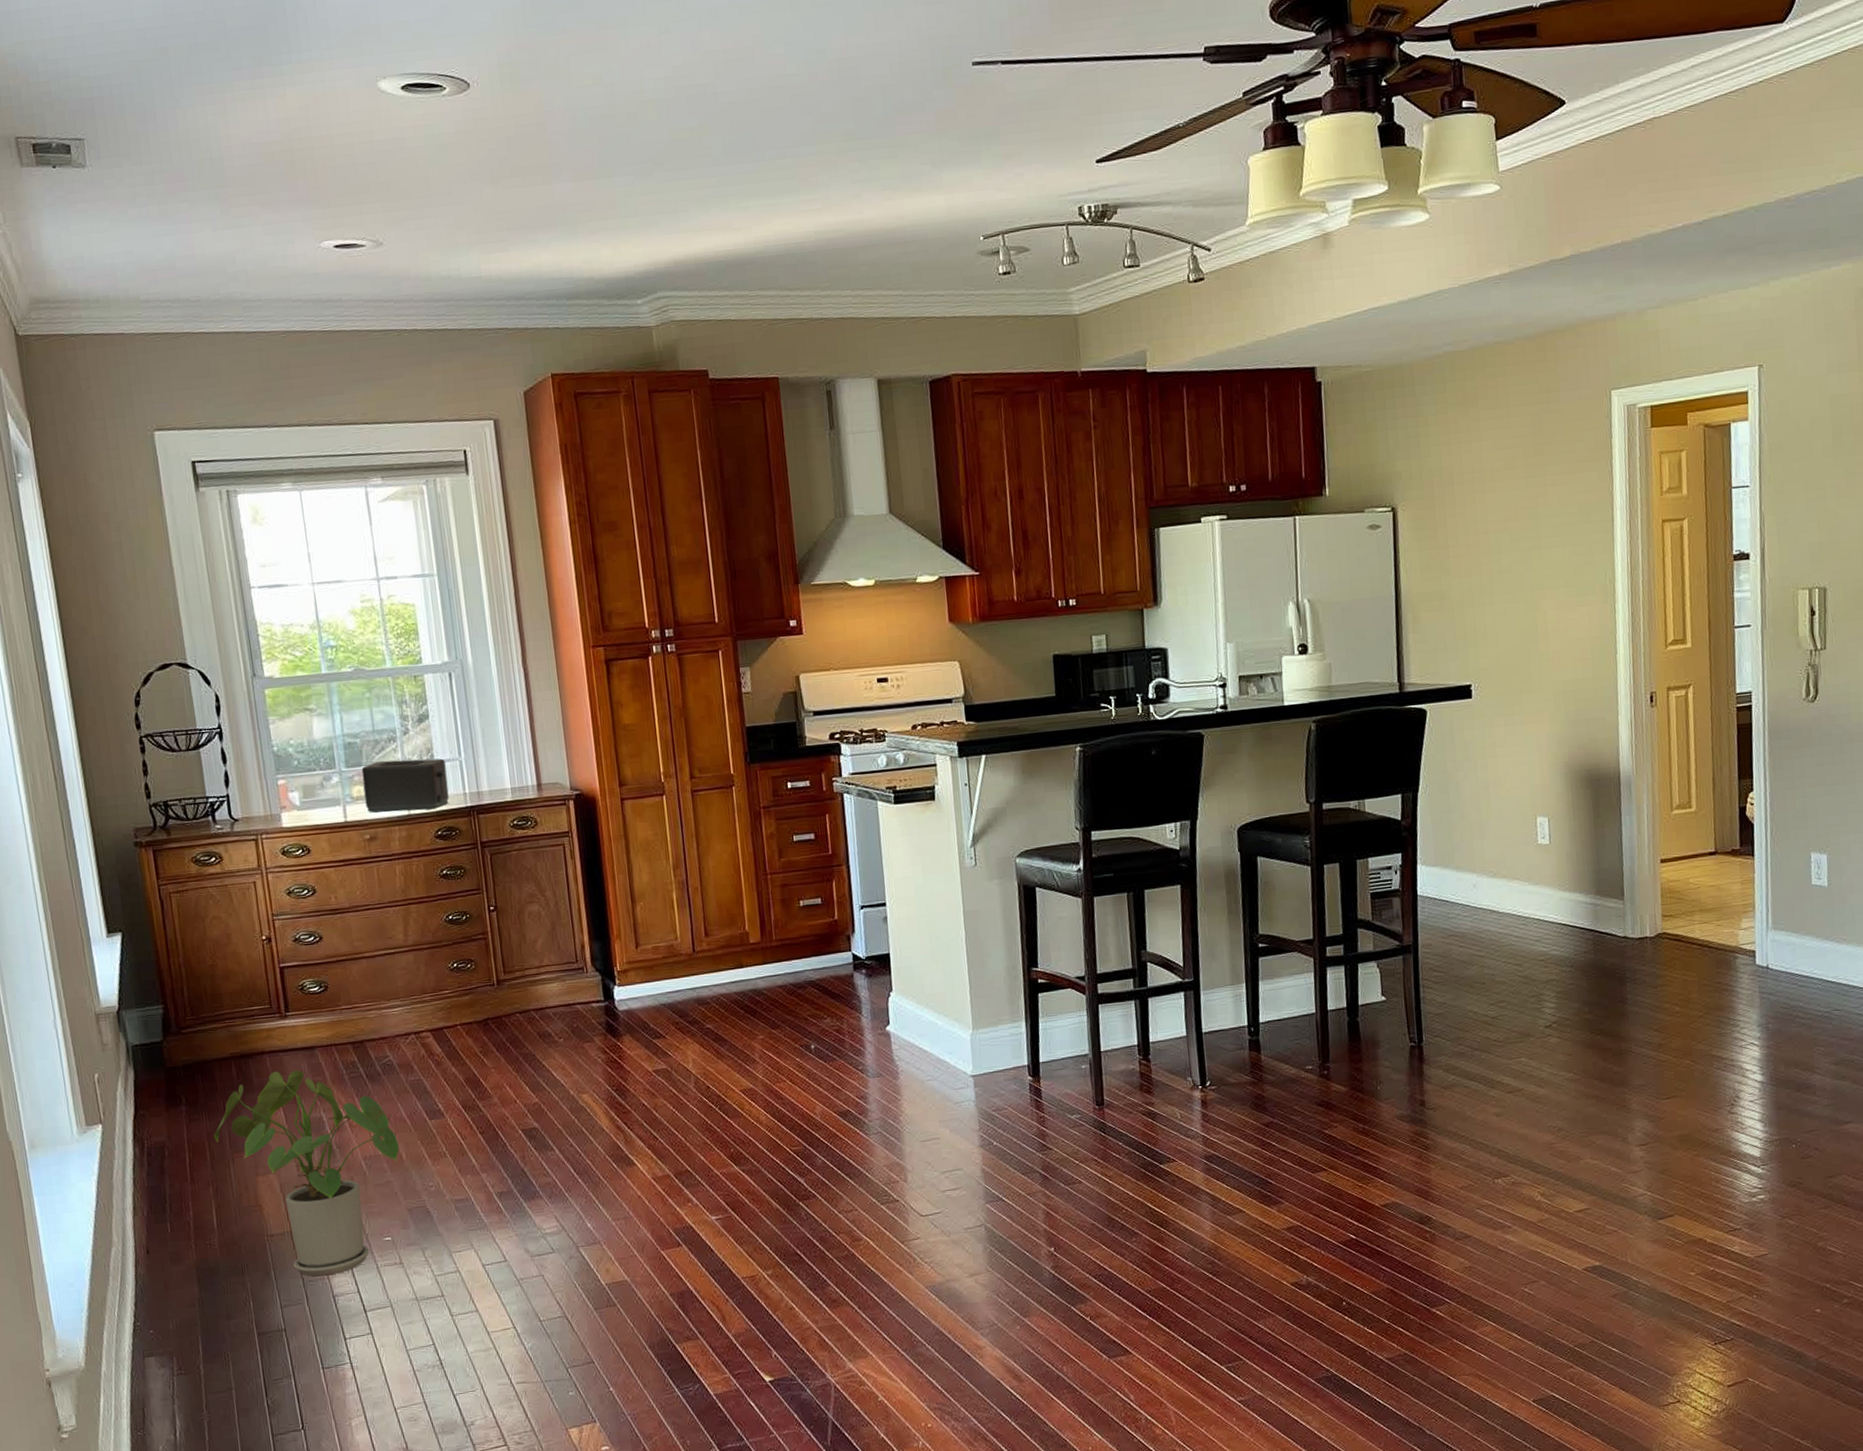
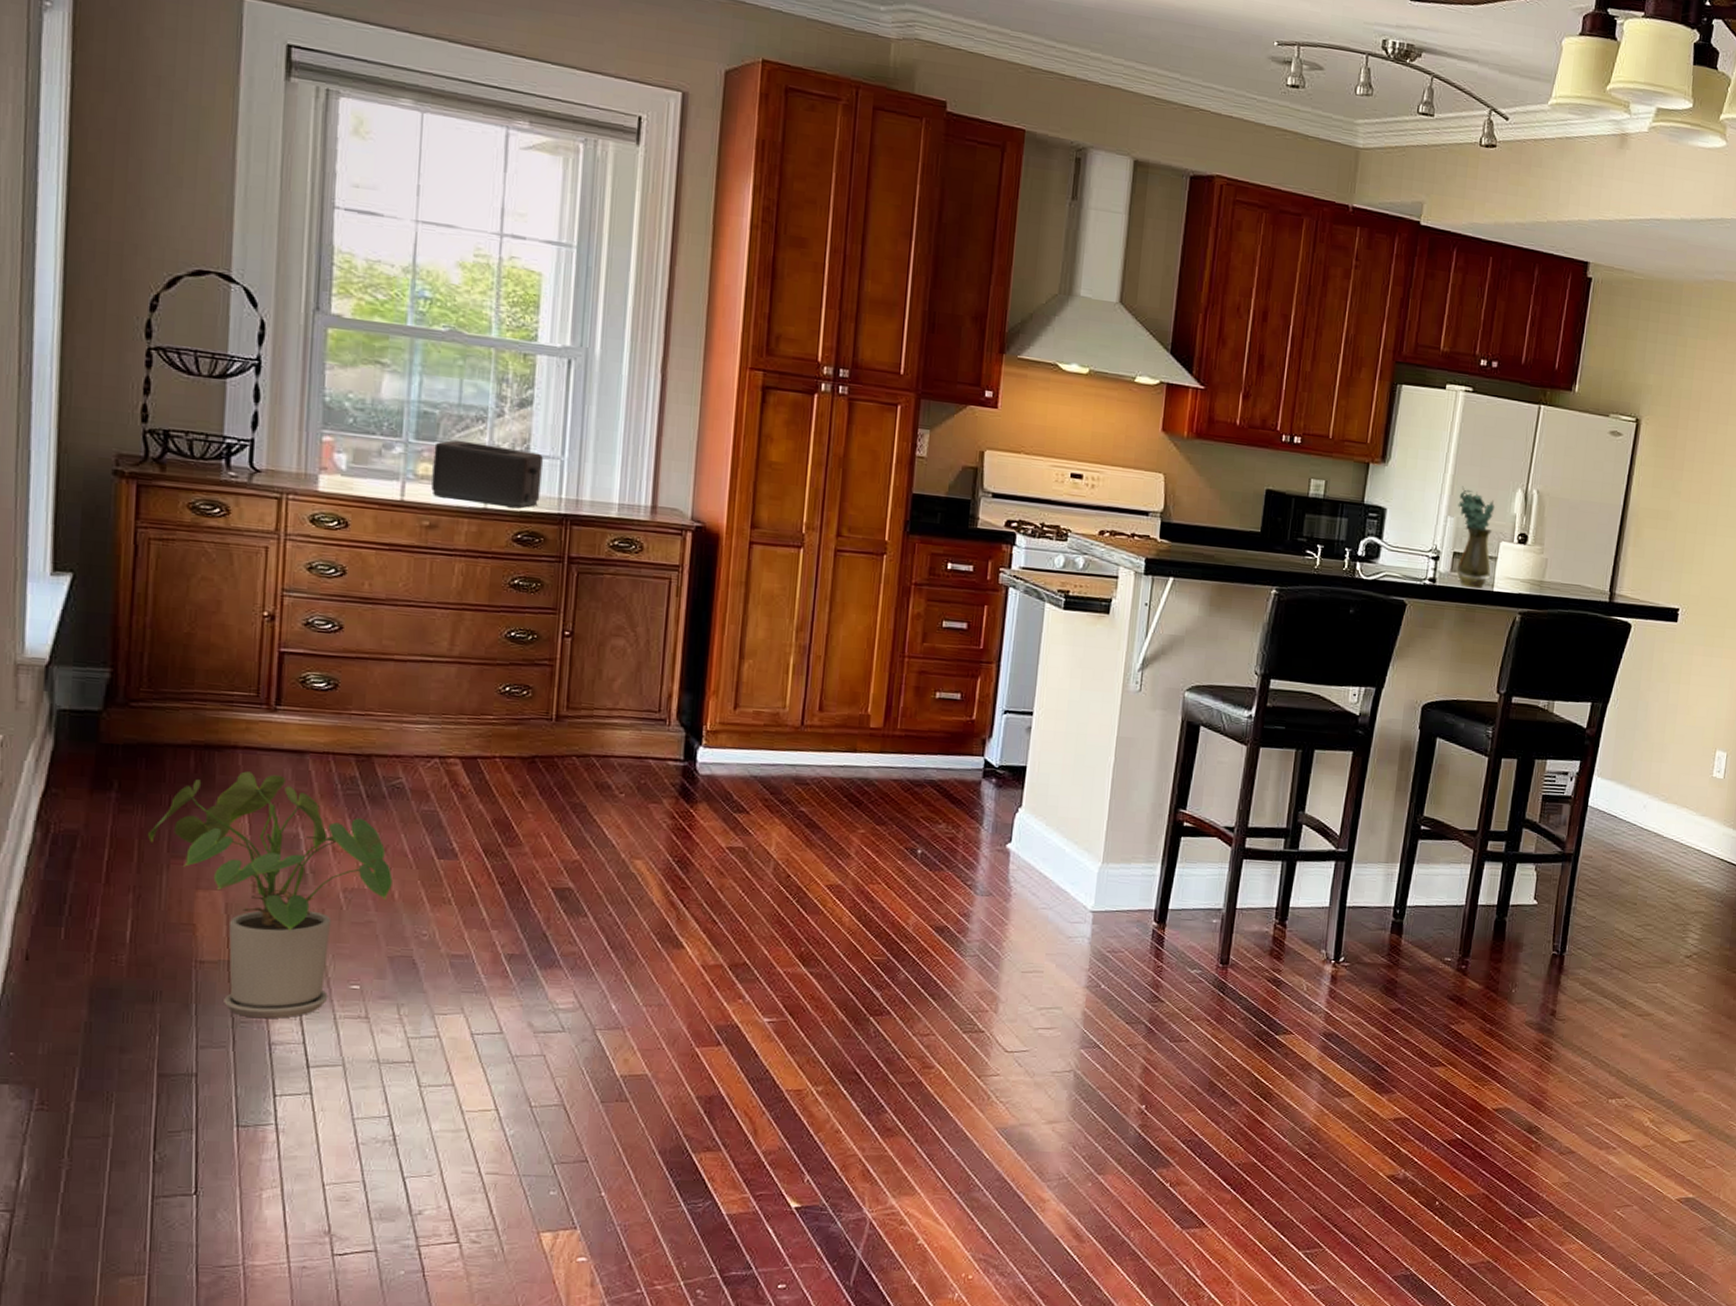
vase: none [1234,611,1278,707] -> present [1457,486,1495,589]

